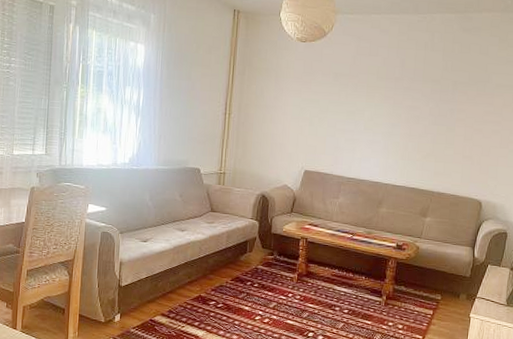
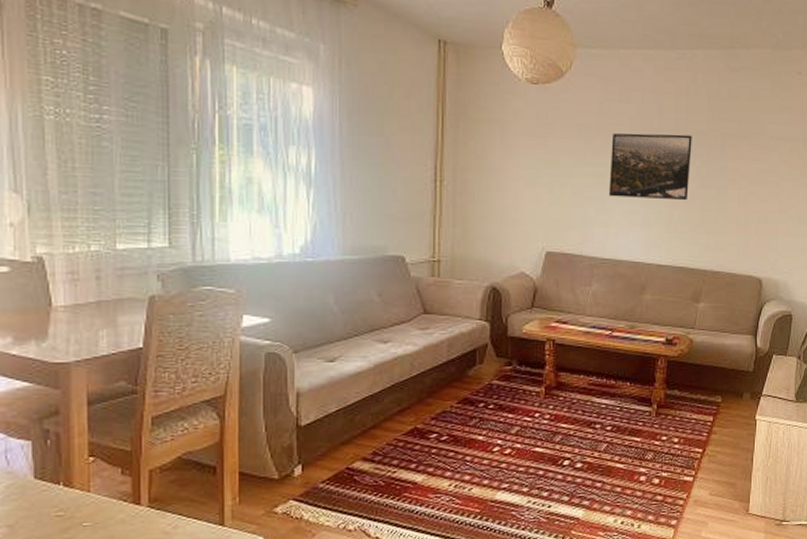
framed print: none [357,80,428,135] -> present [609,133,692,201]

